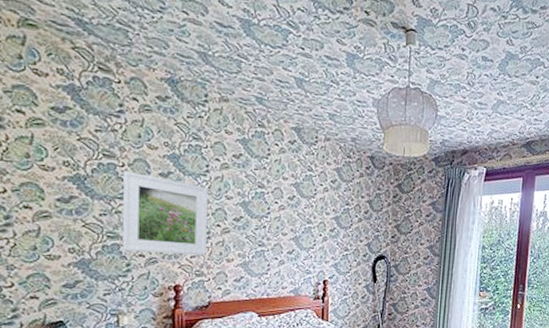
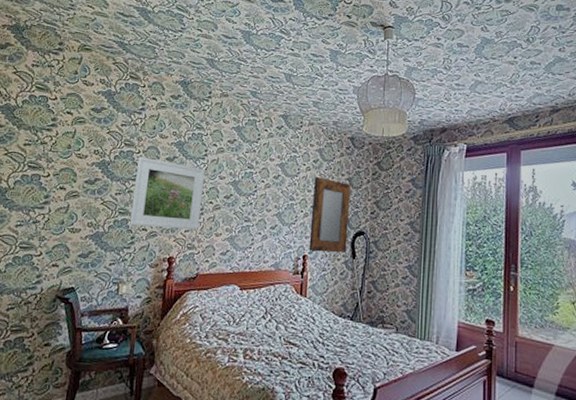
home mirror: none [329,199,371,277] -> present [308,177,351,253]

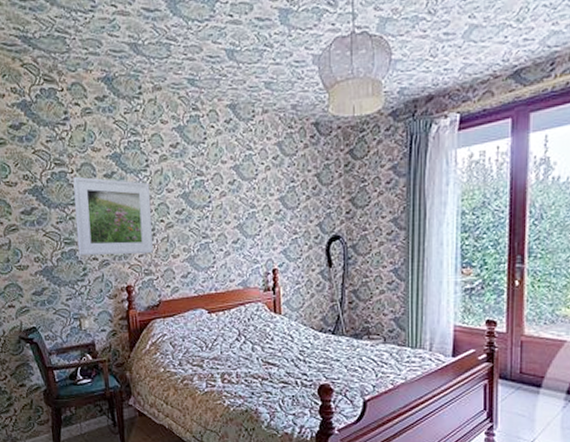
home mirror: present [308,177,351,253] -> none [276,177,321,264]

